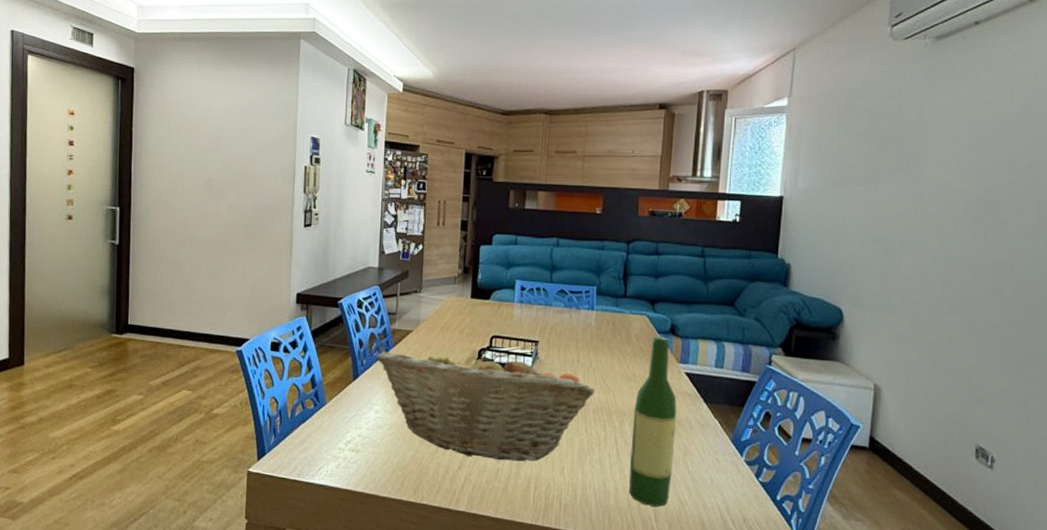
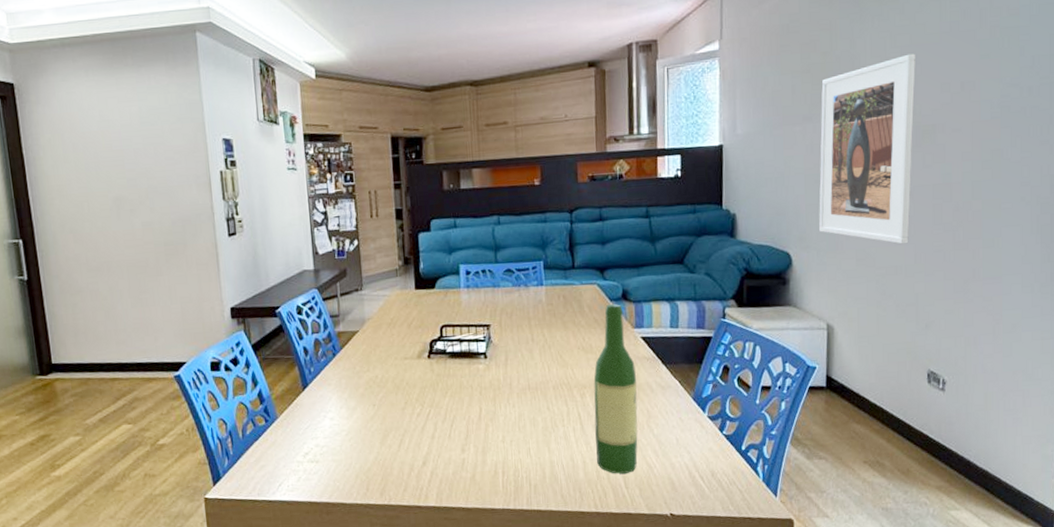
fruit basket: present [375,349,595,461] -> none [323,339,553,451]
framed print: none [873,130,984,315] -> present [818,53,916,244]

